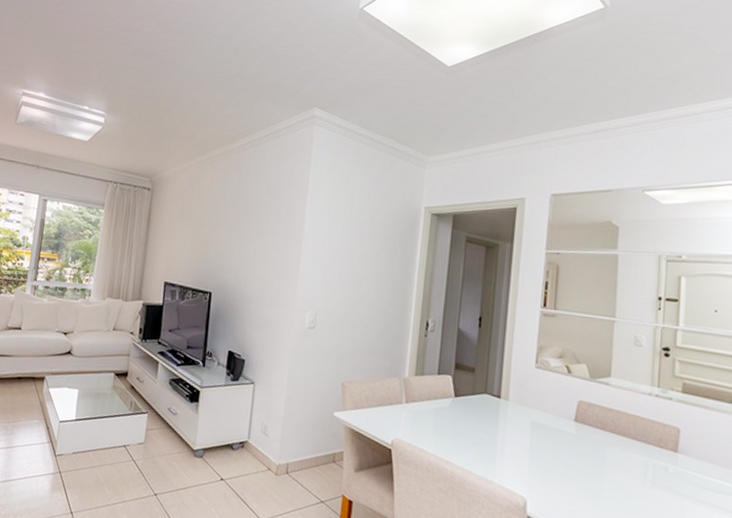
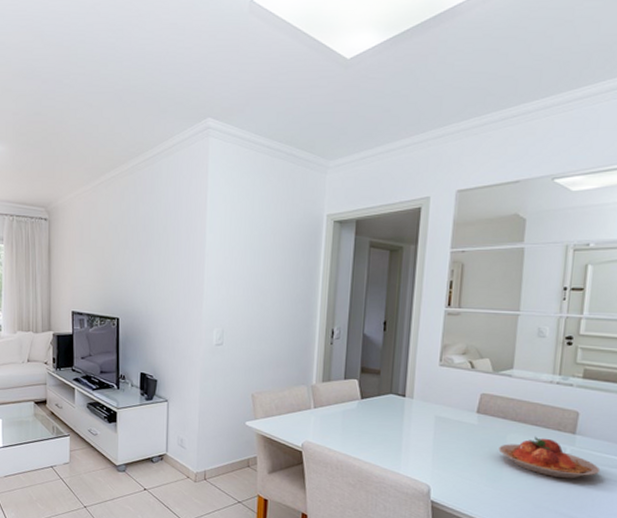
plate: none [598,451,706,503] -> present [498,436,601,479]

